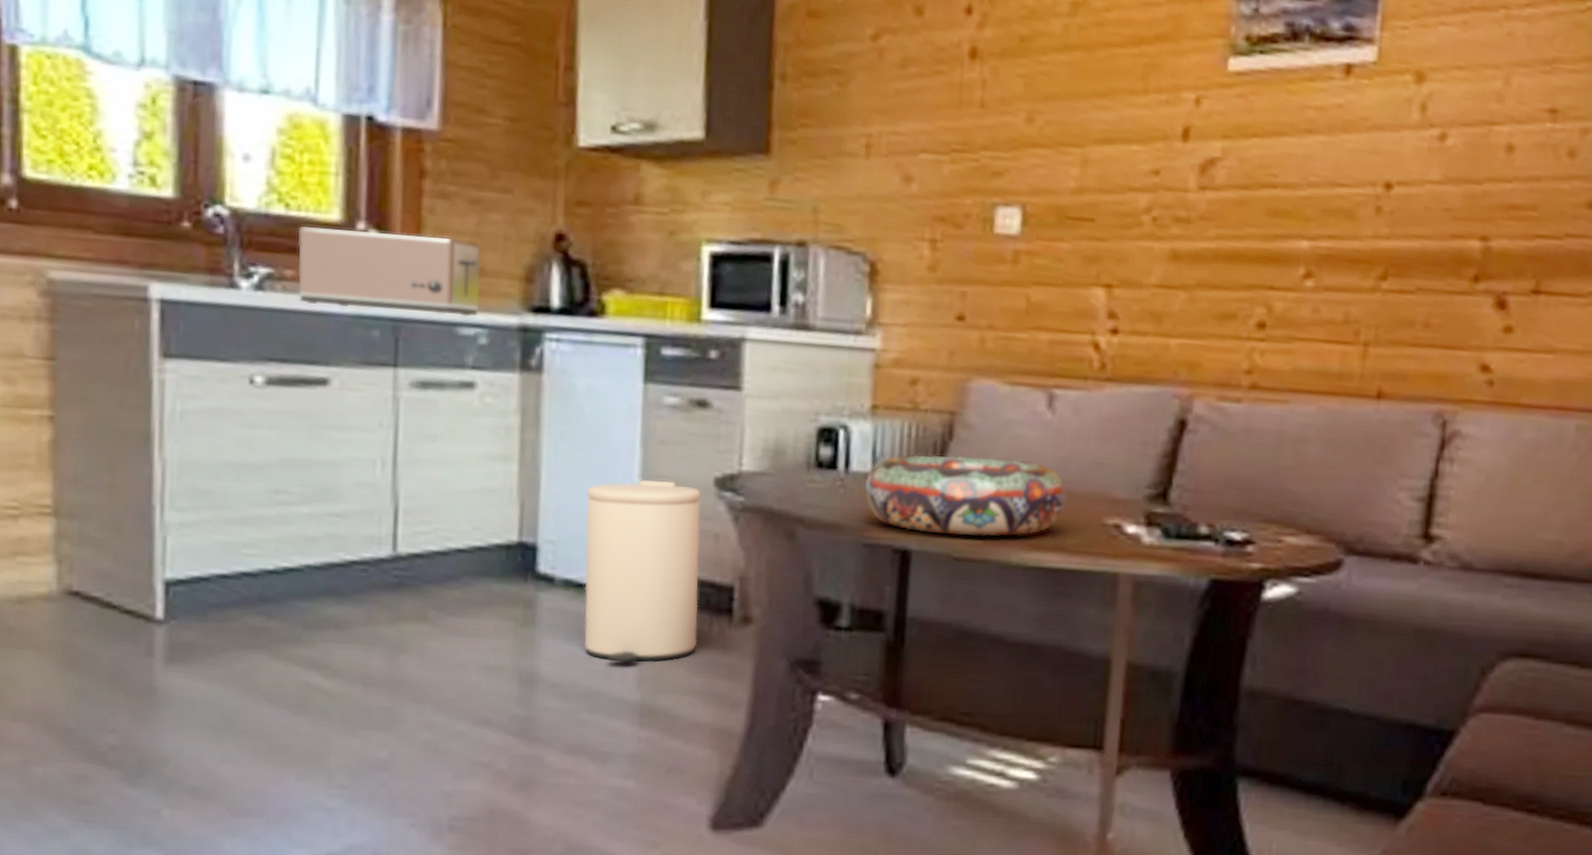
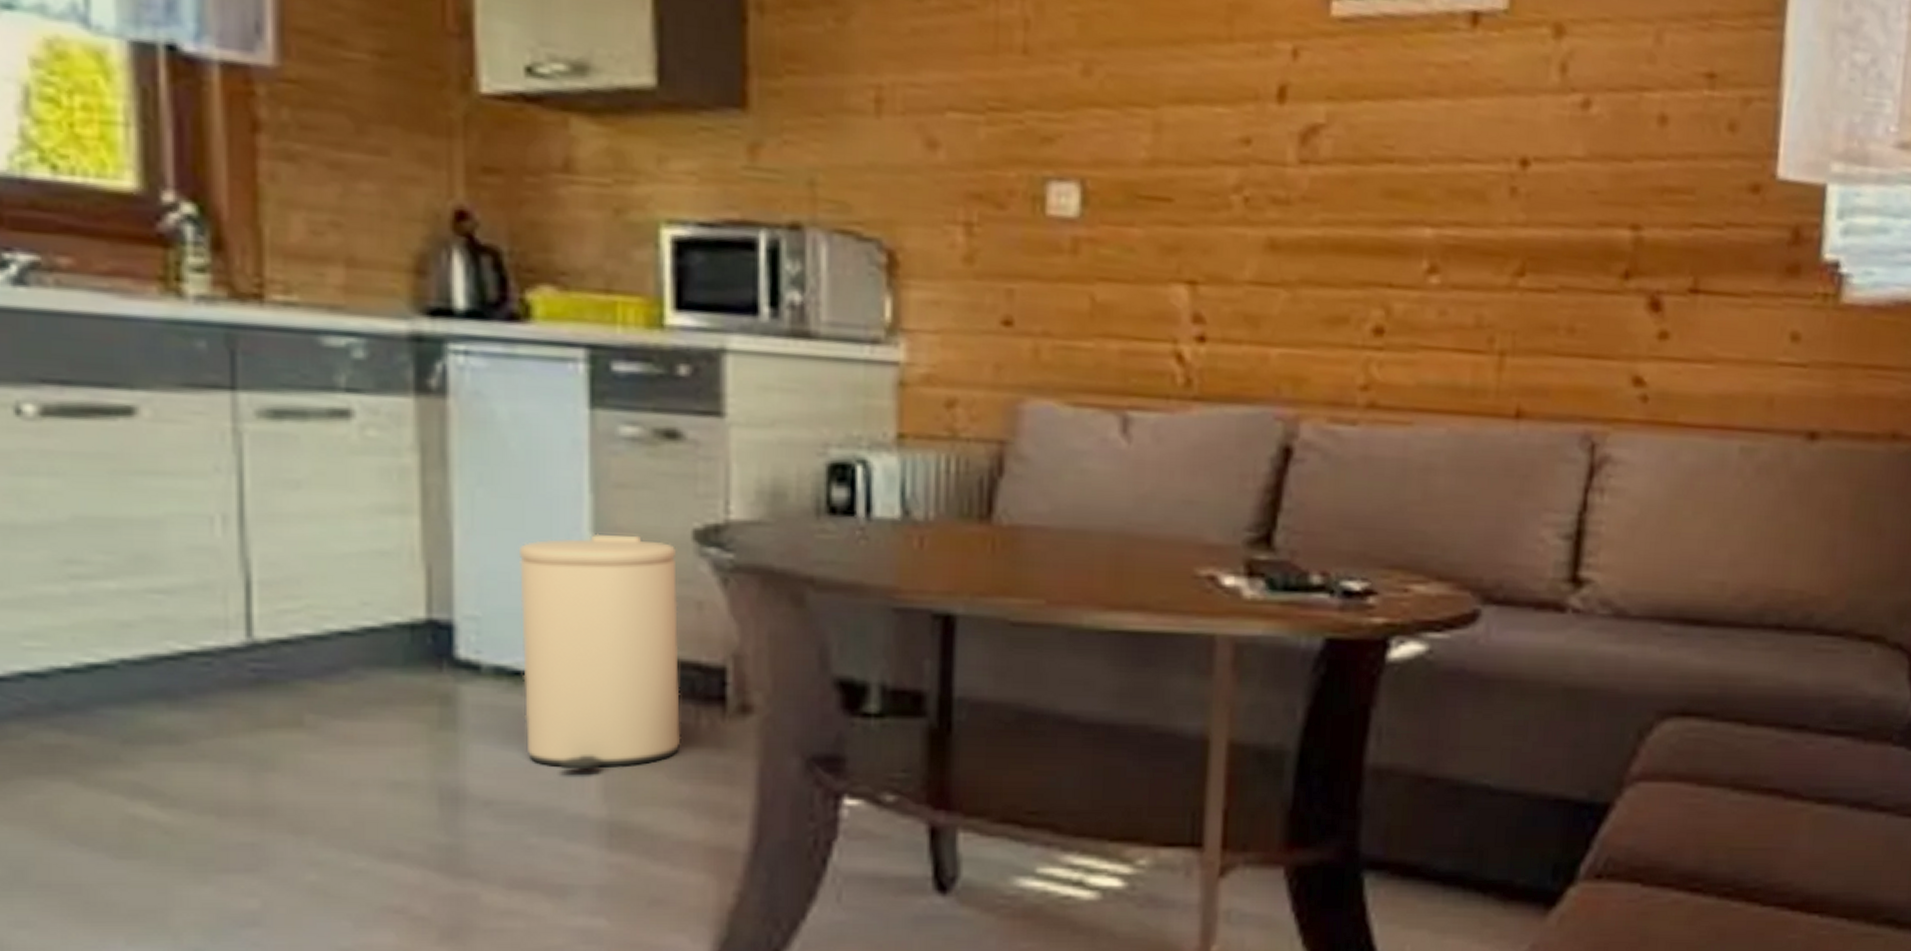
toaster: present [297,226,481,317] -> none [73,197,352,322]
decorative bowl: present [864,454,1067,537] -> none [892,495,1150,596]

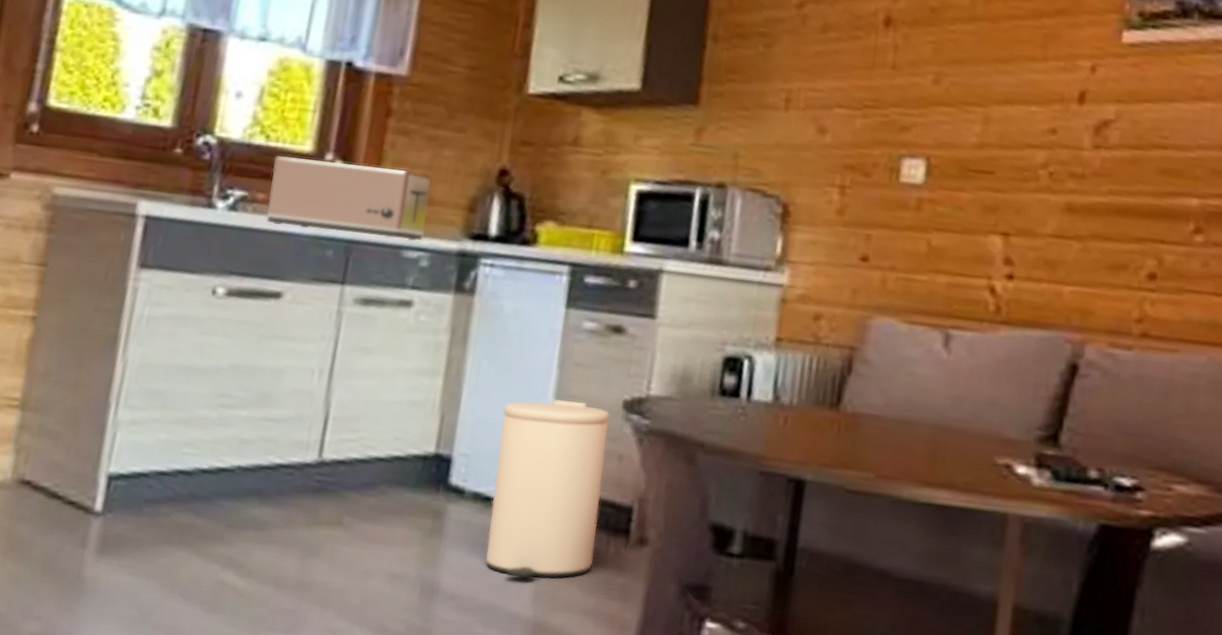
toaster: none [73,197,352,322] -> present [266,156,432,241]

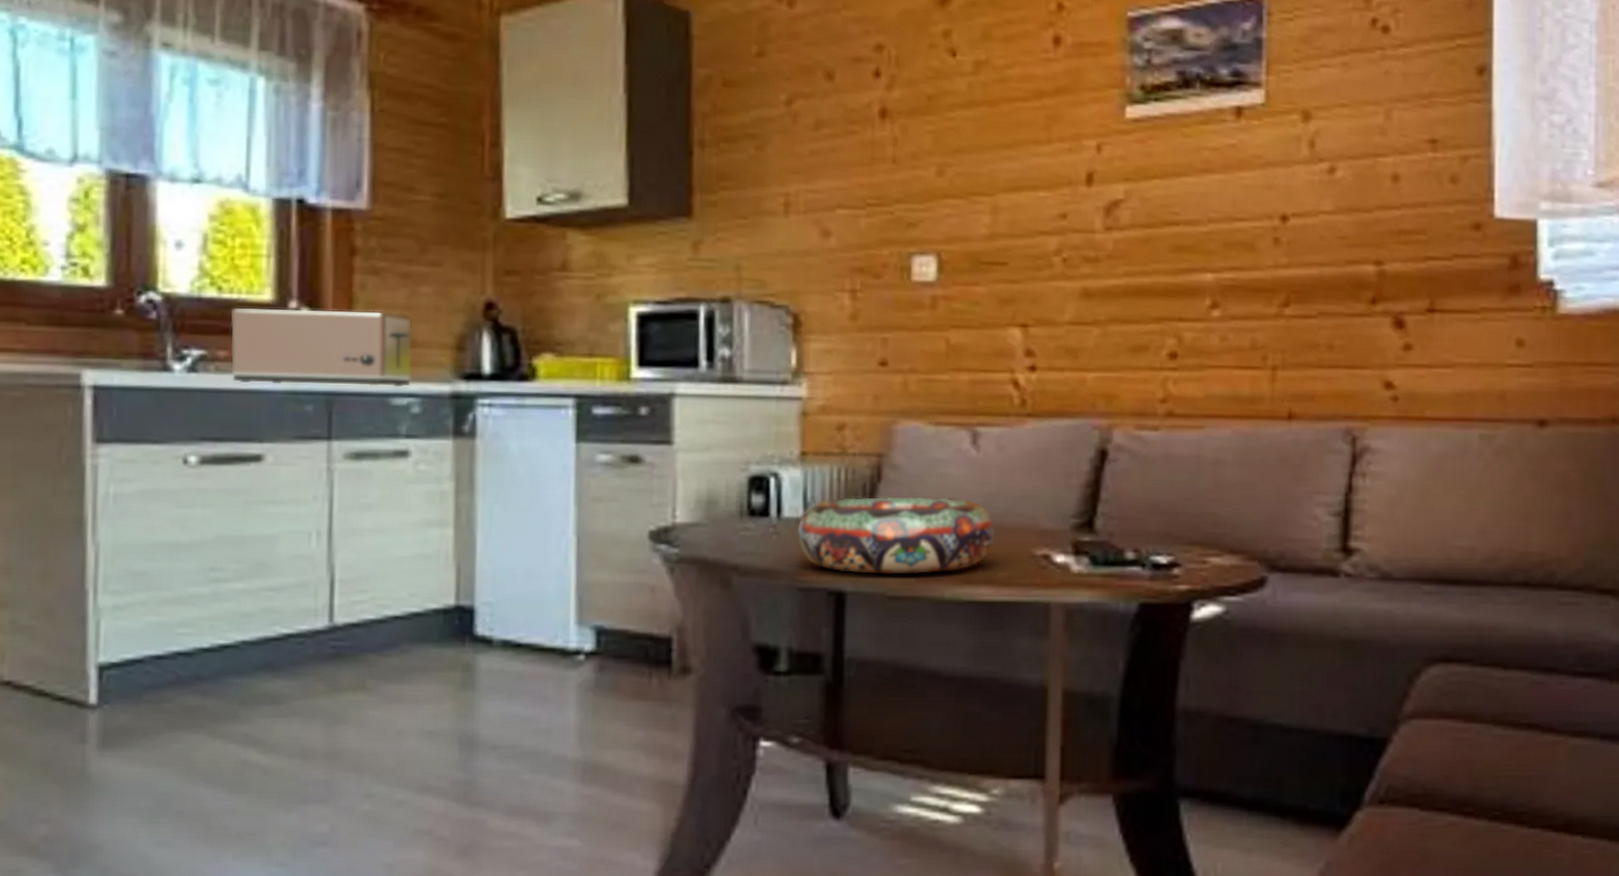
pedal bin: present [486,399,611,579] -> none [522,536,638,720]
decorative bowl: none [763,386,960,472] -> present [797,496,996,575]

